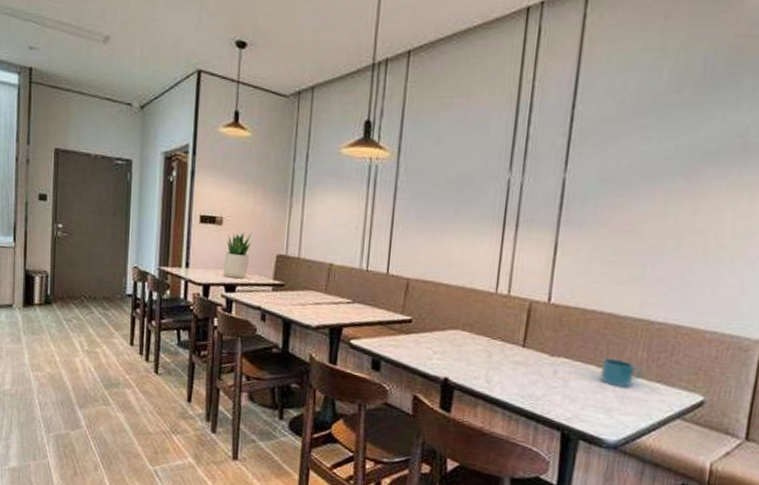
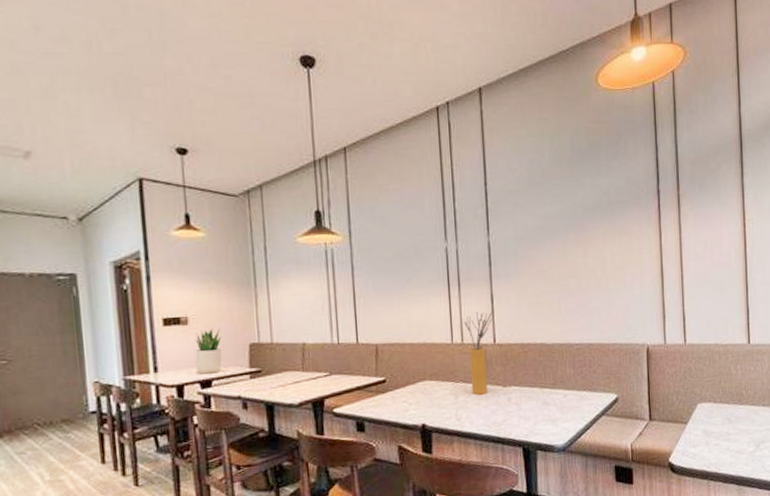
vase: none [509,261,554,360] -> present [464,311,493,395]
cup: present [600,358,642,388] -> none [542,379,572,401]

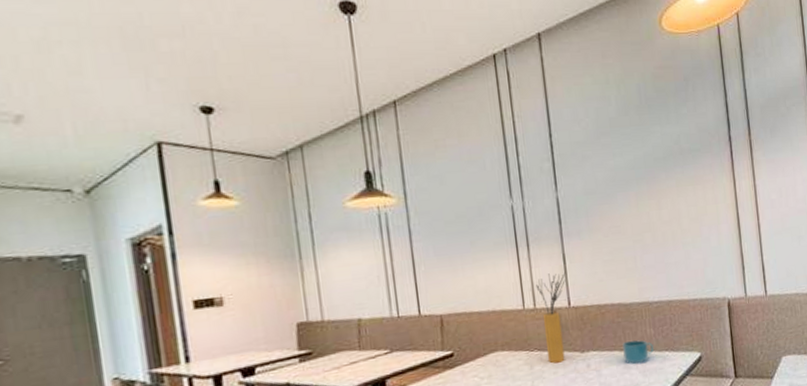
planter: present [194,327,222,374] -> none [232,306,266,362]
cup: none [542,379,572,401] -> present [622,340,654,364]

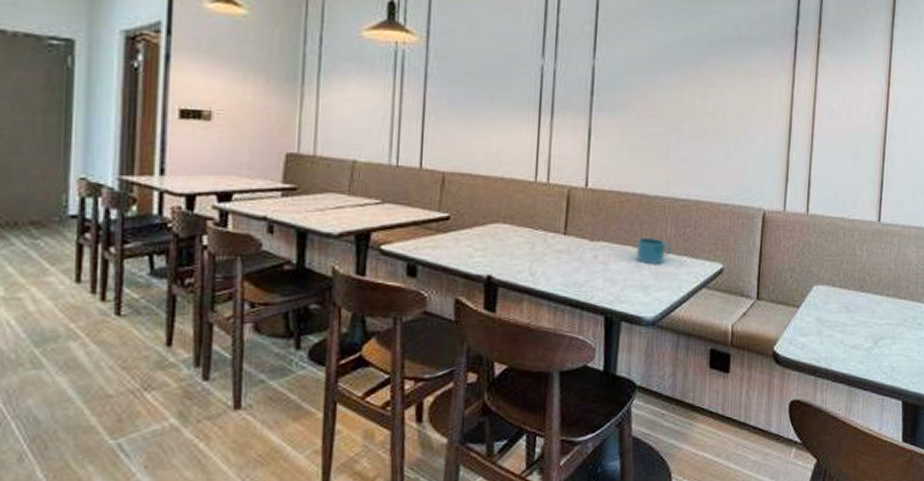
vase: present [536,271,566,364] -> none [552,147,589,248]

